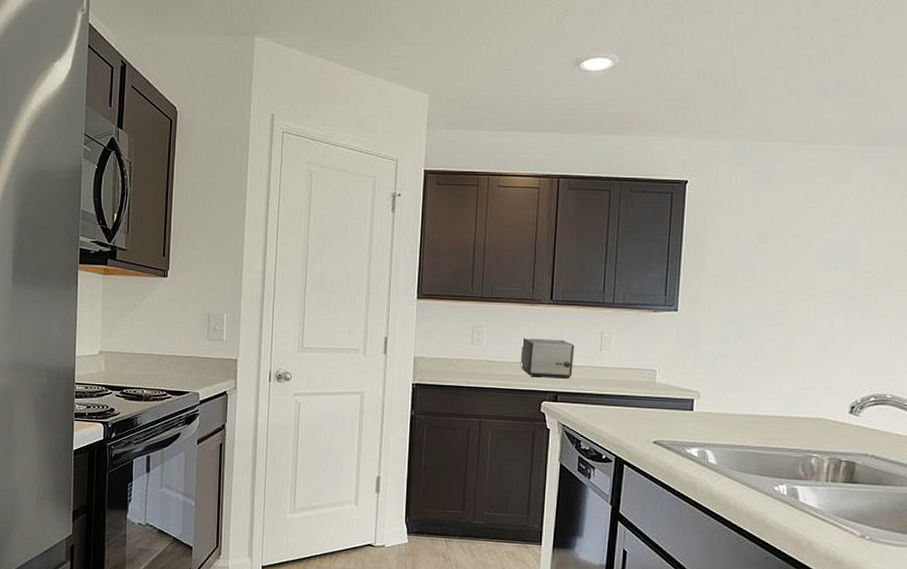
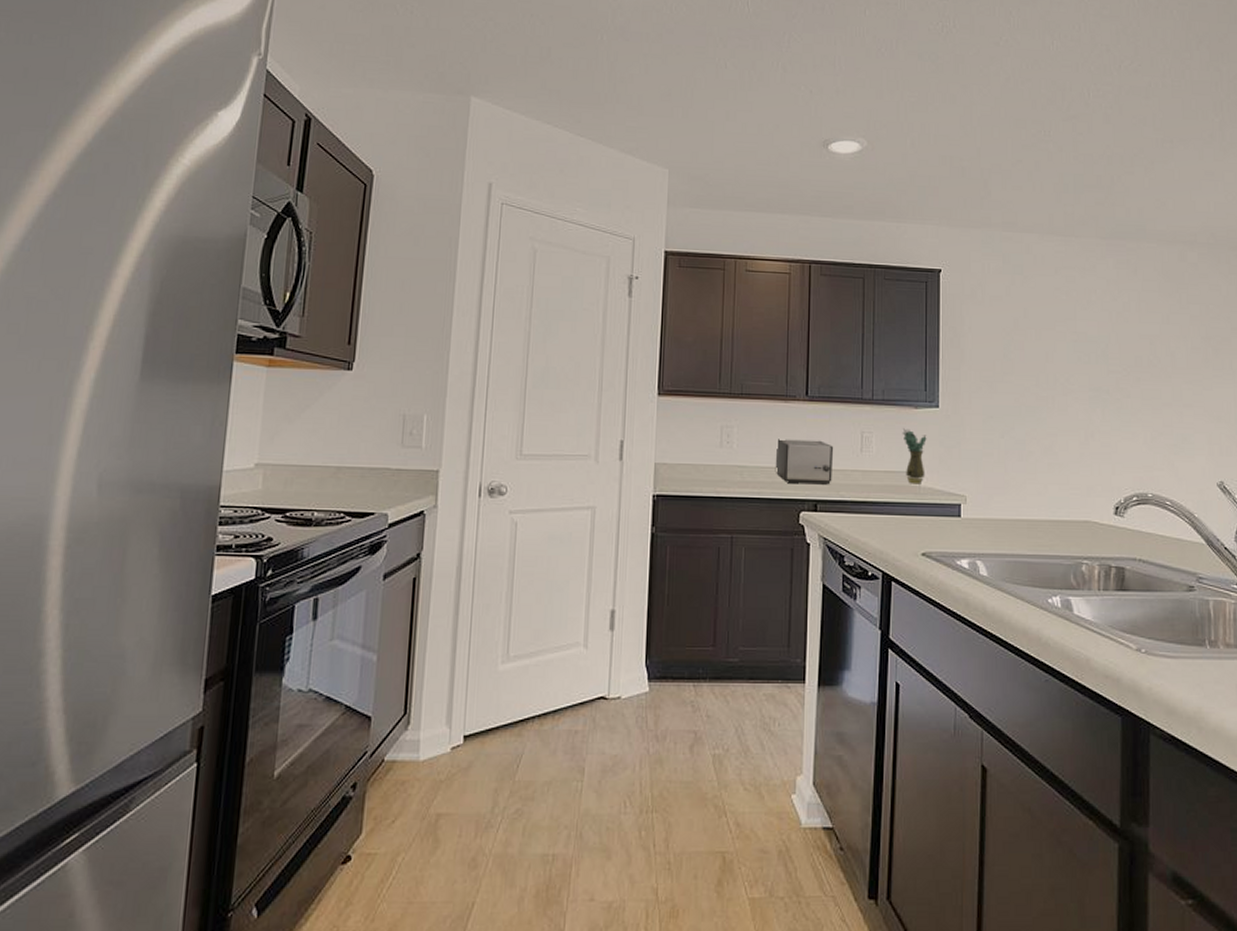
vase: none [640,330,664,381] -> present [902,428,927,484]

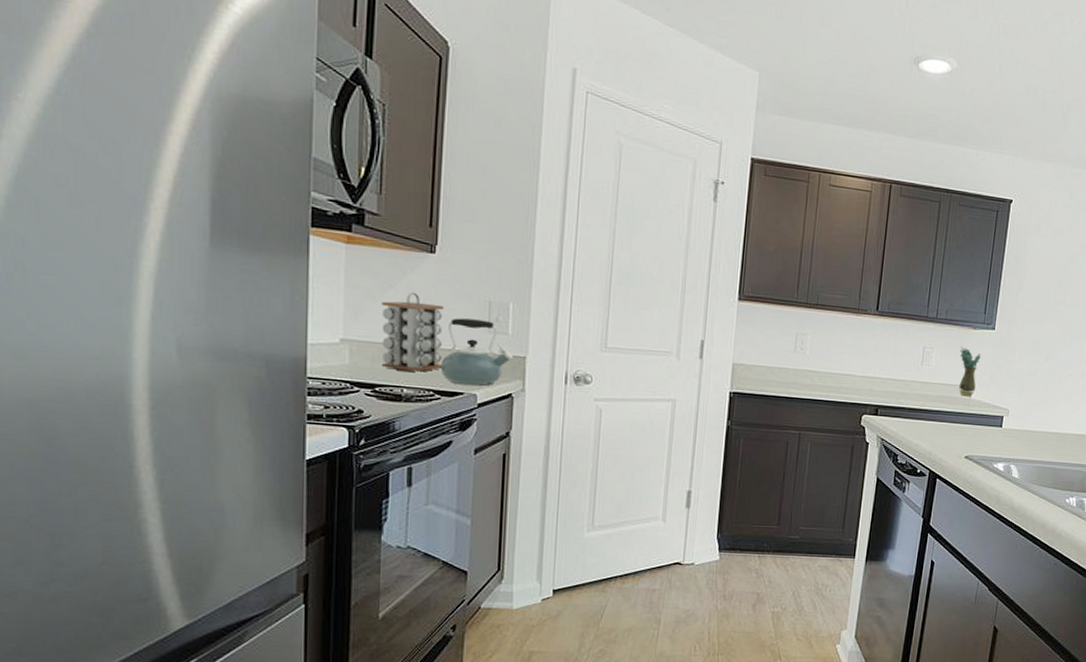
spice rack: none [293,410,359,493] -> present [381,291,444,372]
kettle: none [352,434,426,505] -> present [440,318,513,386]
toaster: present [775,439,834,485] -> none [842,348,898,393]

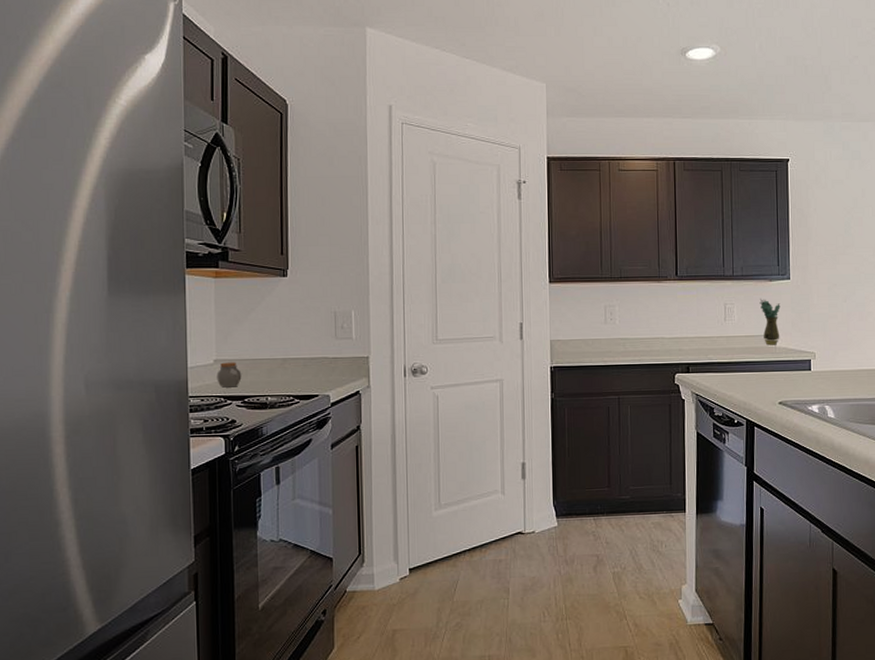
jar: none [342,343,373,373] -> present [217,362,242,388]
spice rack: present [381,291,444,372] -> none [245,312,299,381]
kettle: present [440,318,513,386] -> none [297,329,358,388]

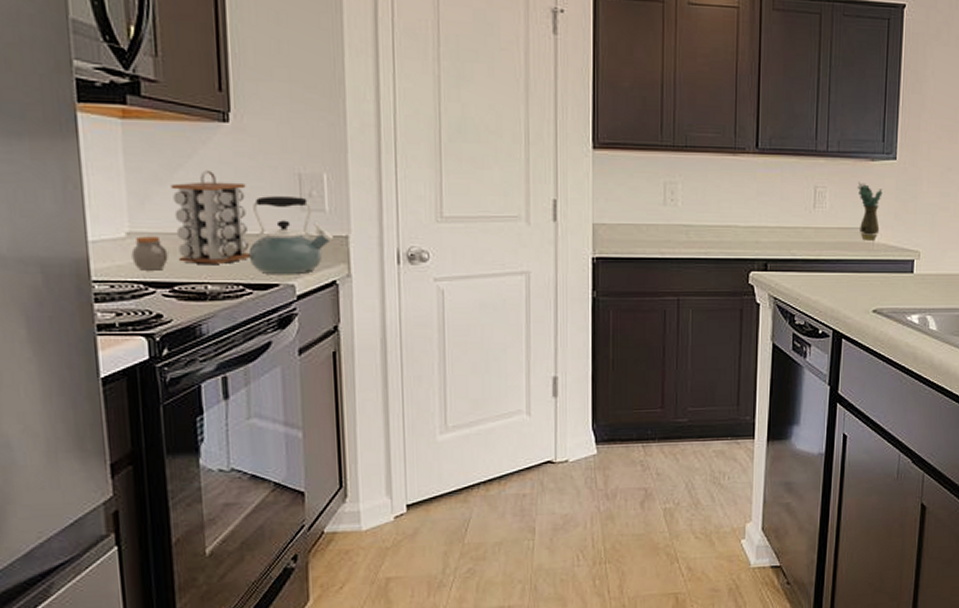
spice rack: none [245,312,299,381] -> present [170,169,250,264]
kettle: none [297,329,358,388] -> present [248,196,333,275]

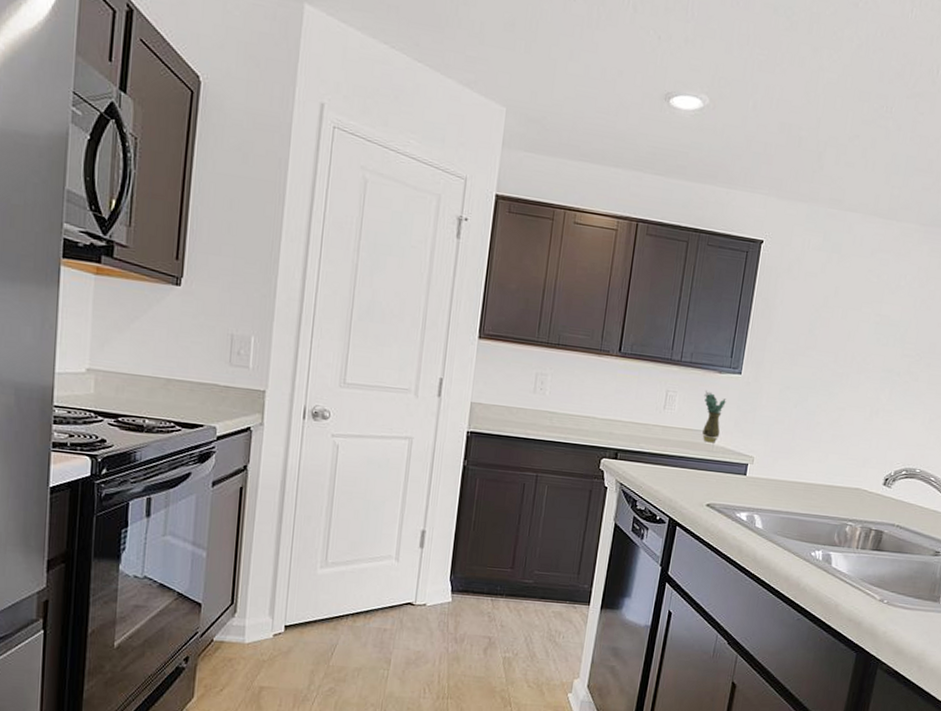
jar: present [131,236,168,271] -> none [88,373,117,403]
spice rack: present [170,169,250,264] -> none [124,323,188,404]
kettle: present [248,196,333,275] -> none [182,350,253,419]

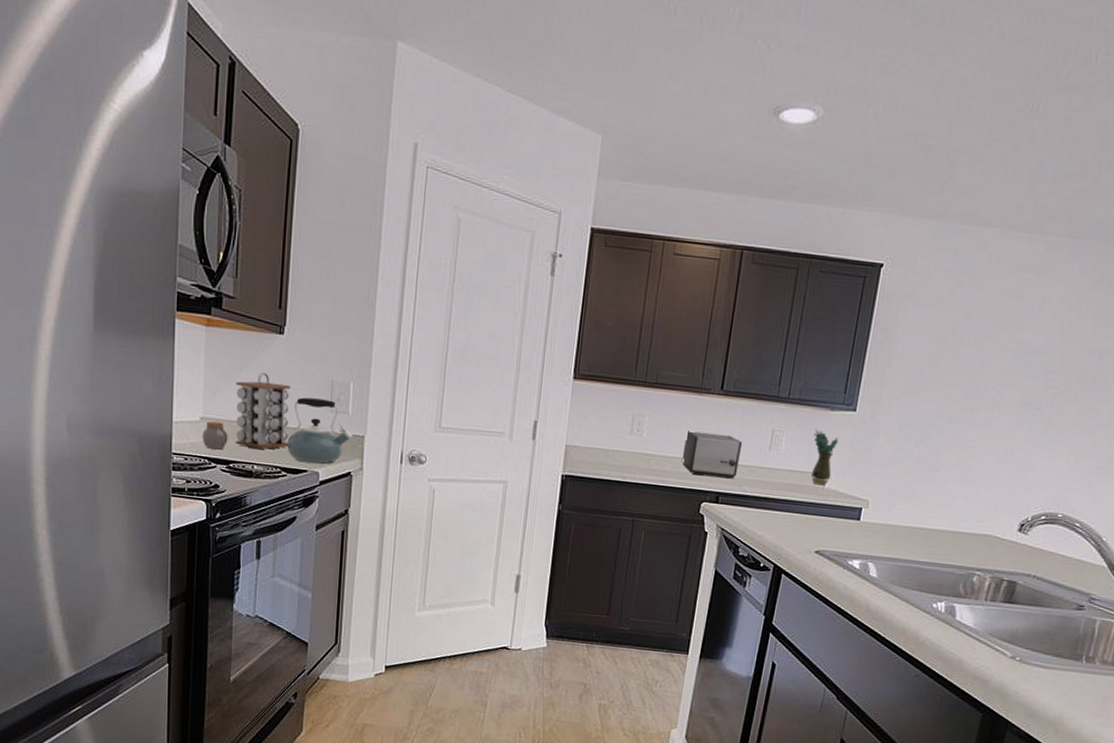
jar: none [88,373,117,403] -> present [202,421,228,450]
spice rack: none [124,323,188,404] -> present [235,372,291,450]
kettle: none [182,350,253,419] -> present [287,397,352,464]
toaster: none [582,390,640,436] -> present [681,431,743,479]

